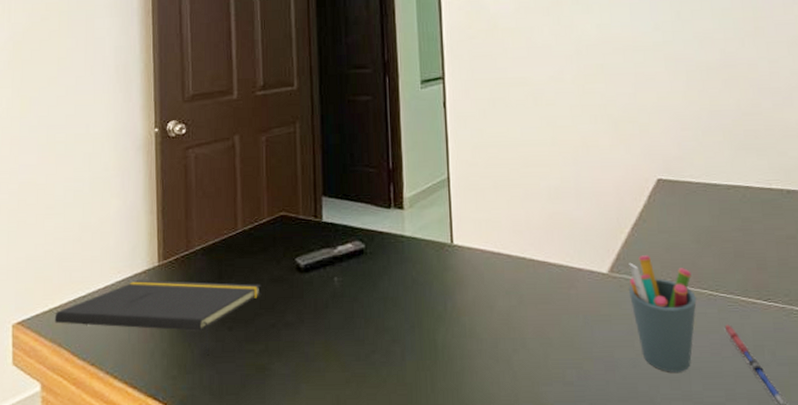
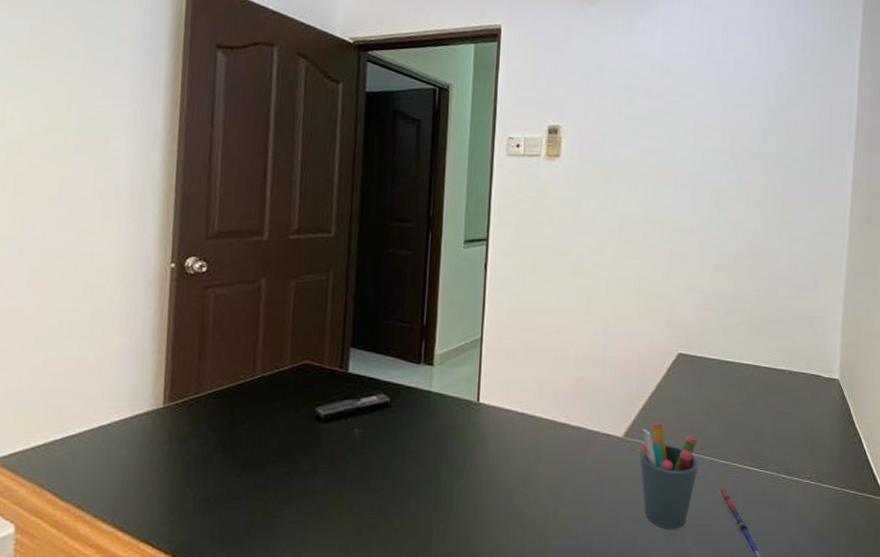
notepad: present [54,280,262,354] -> none [36,421,277,500]

